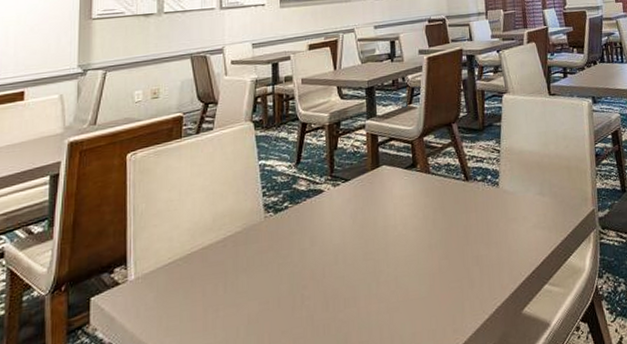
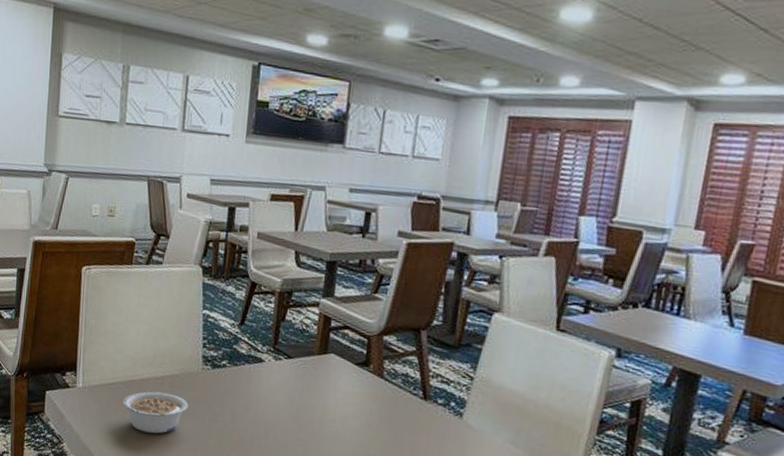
legume: none [184,252,255,304] -> present [123,391,188,434]

